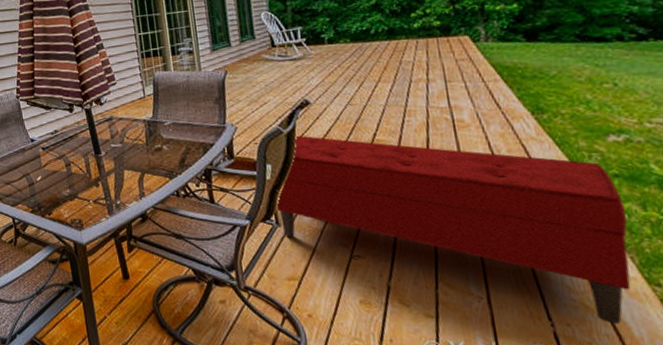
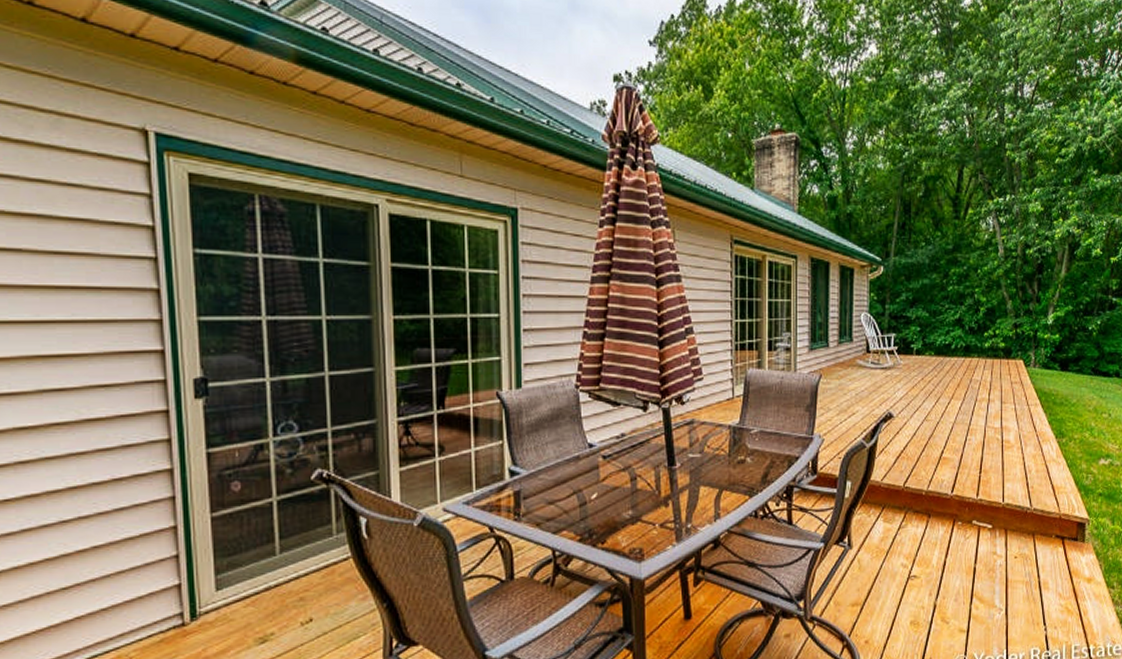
bench: present [277,135,632,324] -> none [852,450,1102,623]

